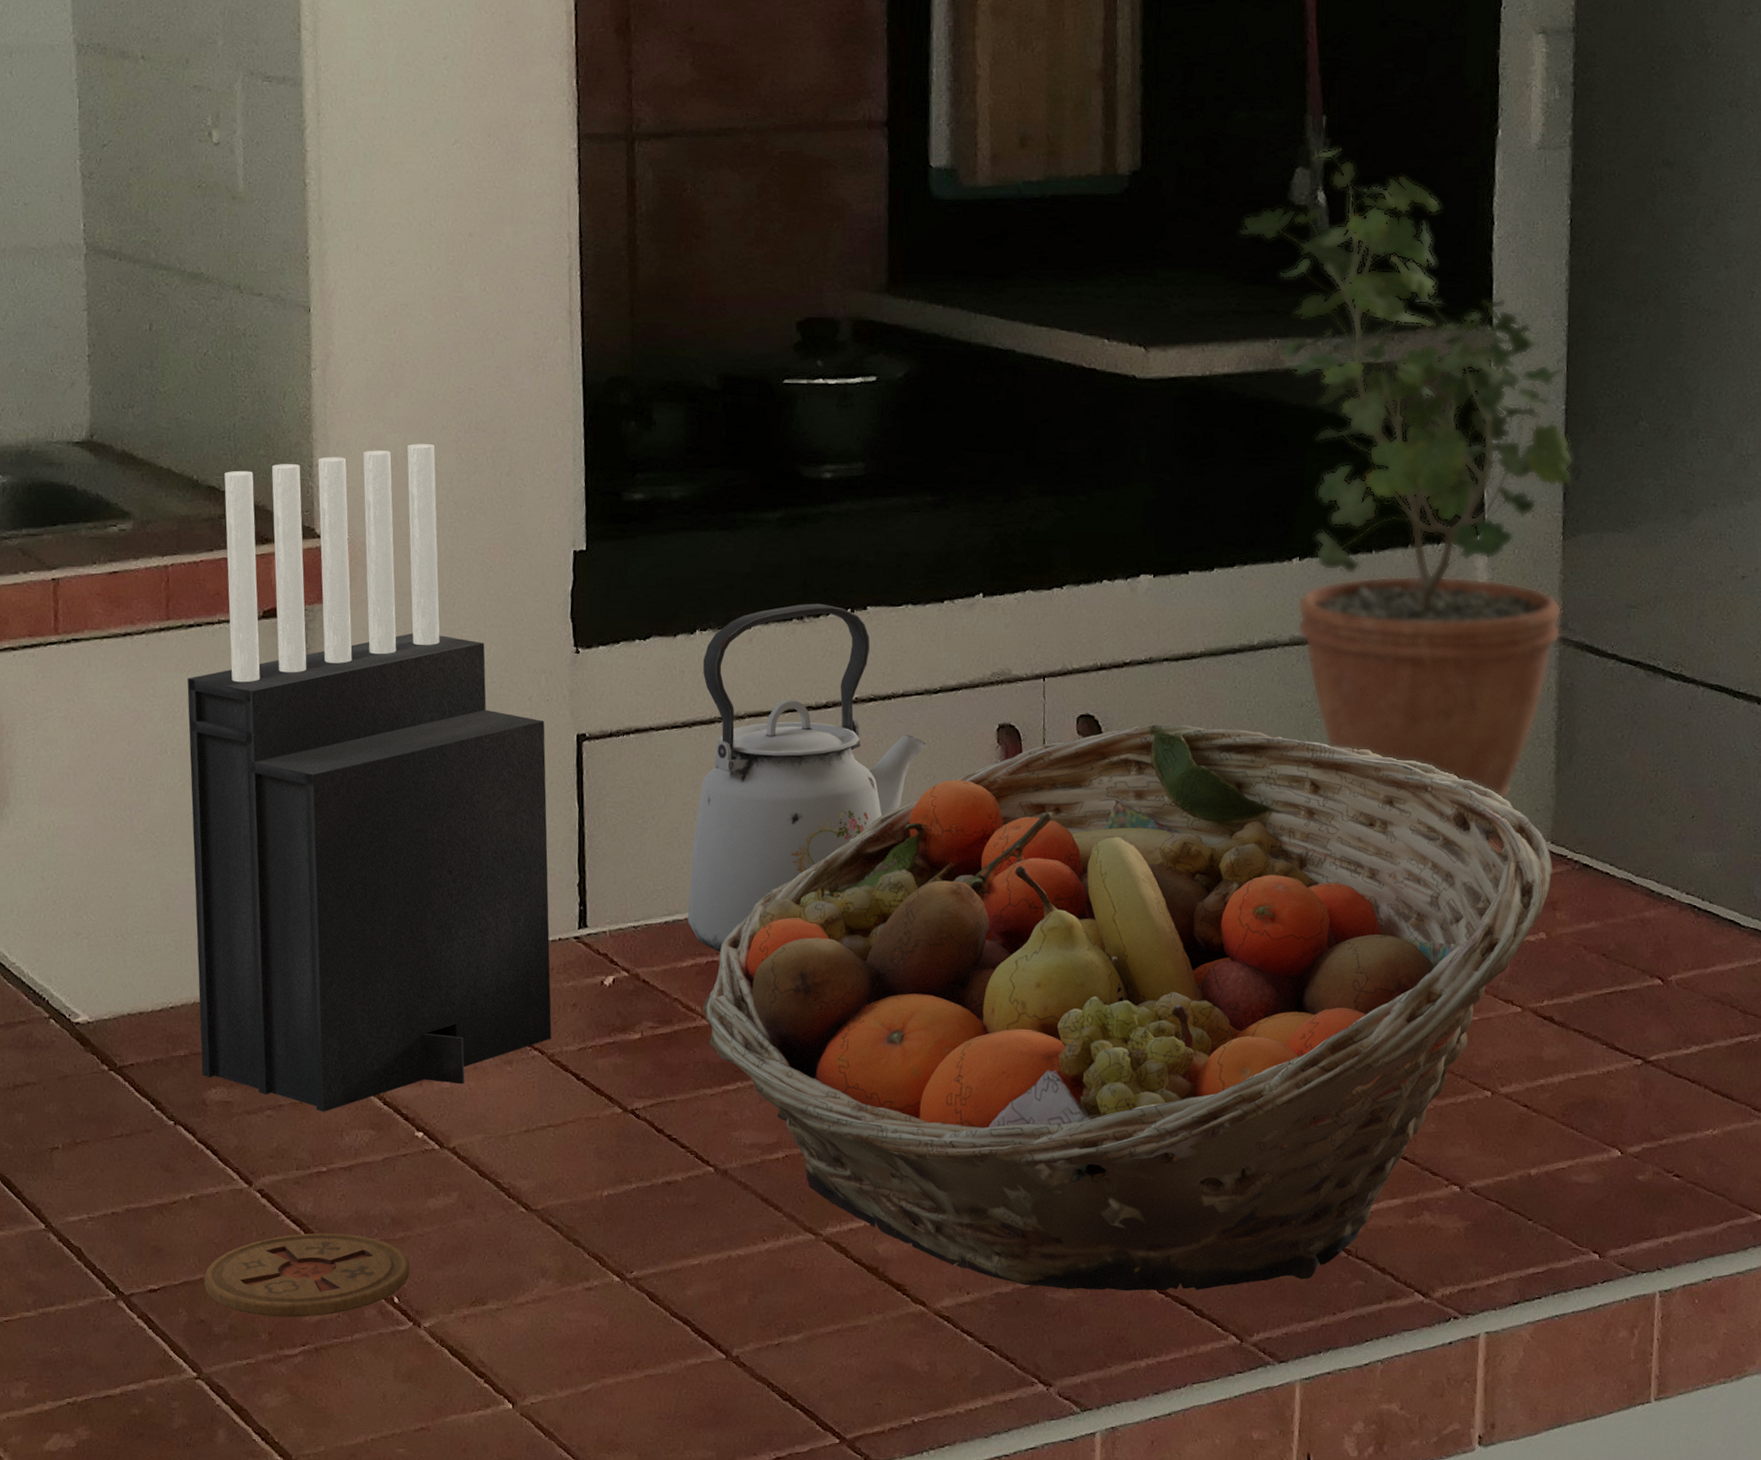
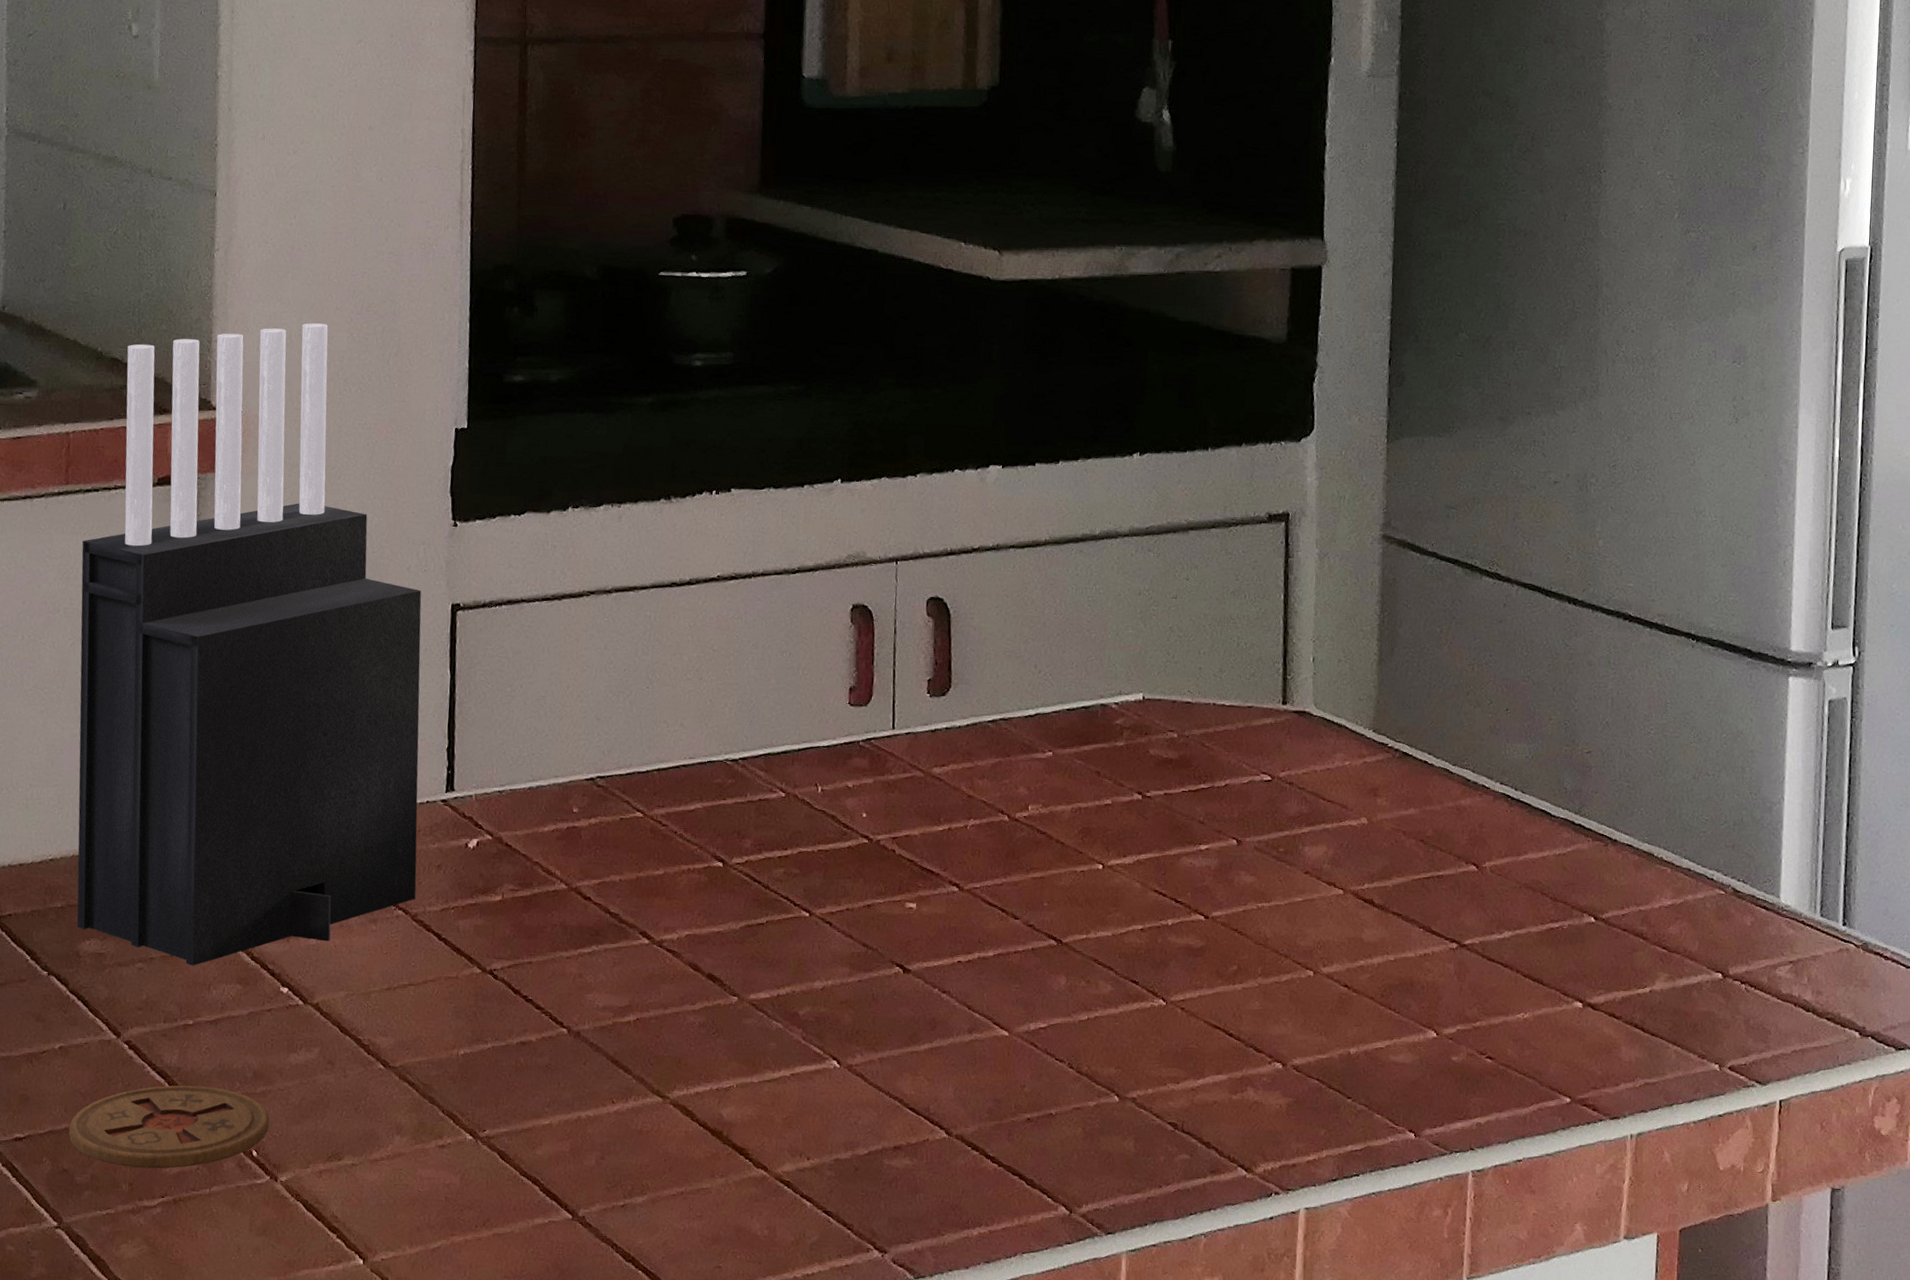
kettle: present [688,603,927,953] -> none [551,484,784,819]
fruit basket: present [703,724,1553,1292] -> none [562,608,1375,1161]
potted plant: present [1239,148,1573,852] -> none [1089,70,1397,739]

